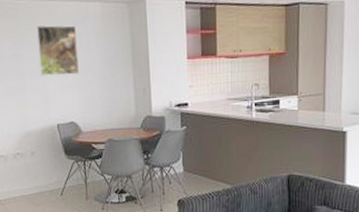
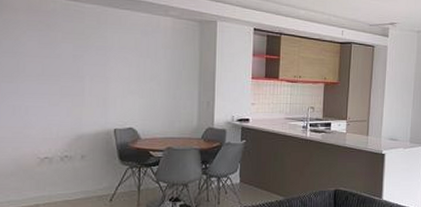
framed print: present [35,25,80,77] -> none [101,31,145,82]

